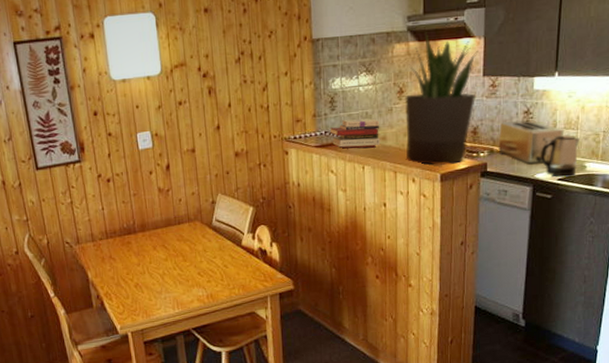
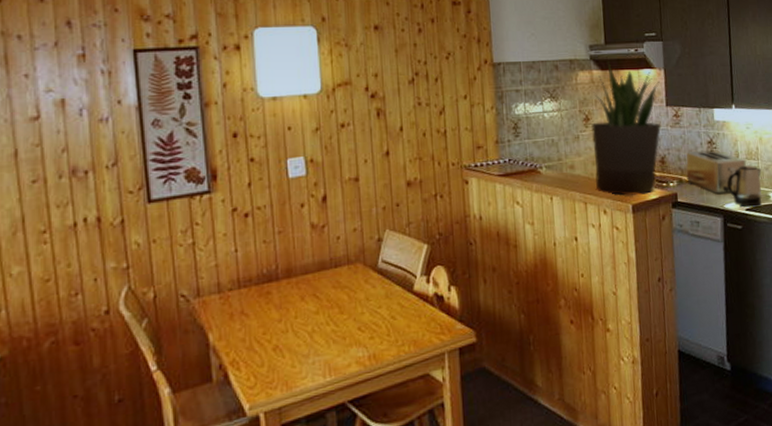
books: present [329,118,381,149] -> none [514,146,569,178]

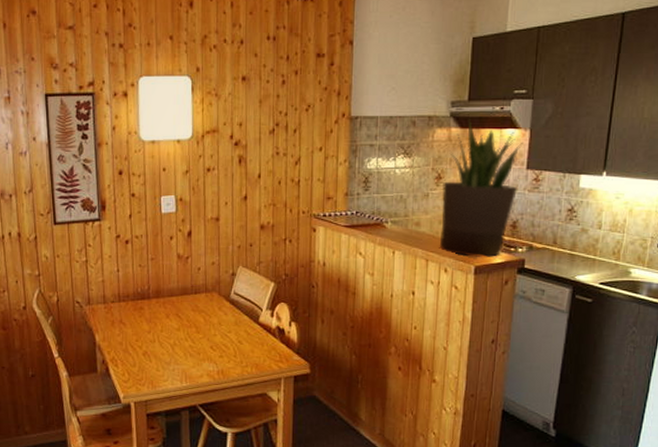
toaster: present [686,150,746,195] -> none [538,218,609,265]
kettle: present [726,165,762,207] -> none [582,237,627,281]

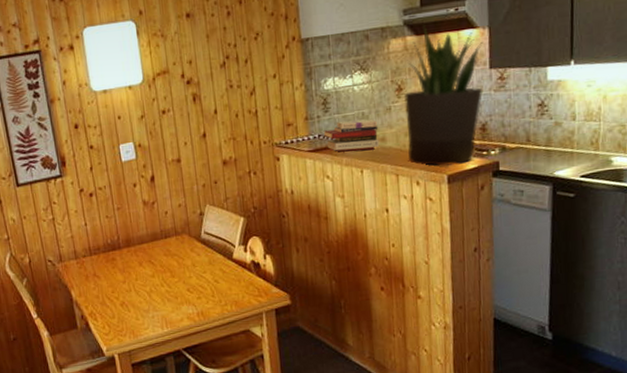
books: none [361,201,414,233] -> present [323,119,380,153]

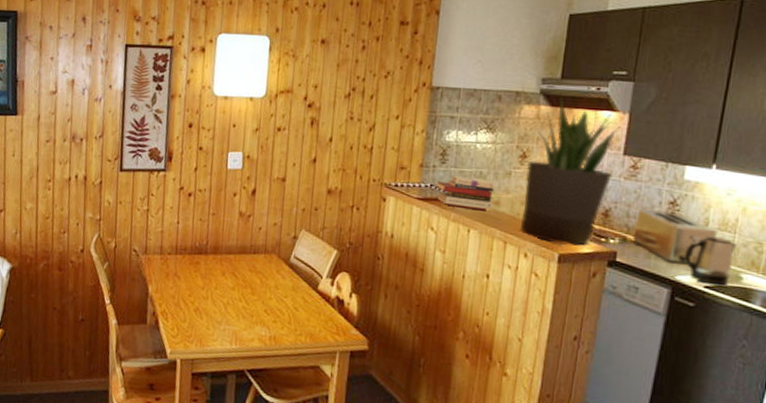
toaster: none [510,113,584,162] -> present [632,209,717,266]
kettle: none [558,127,604,173] -> present [684,236,738,286]

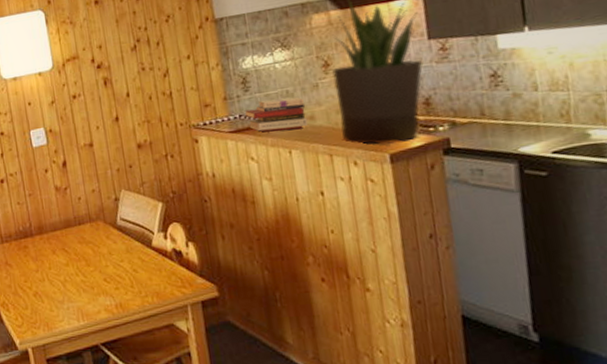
toaster: present [632,209,717,266] -> none [460,84,550,137]
kettle: present [684,236,738,286] -> none [520,97,577,149]

